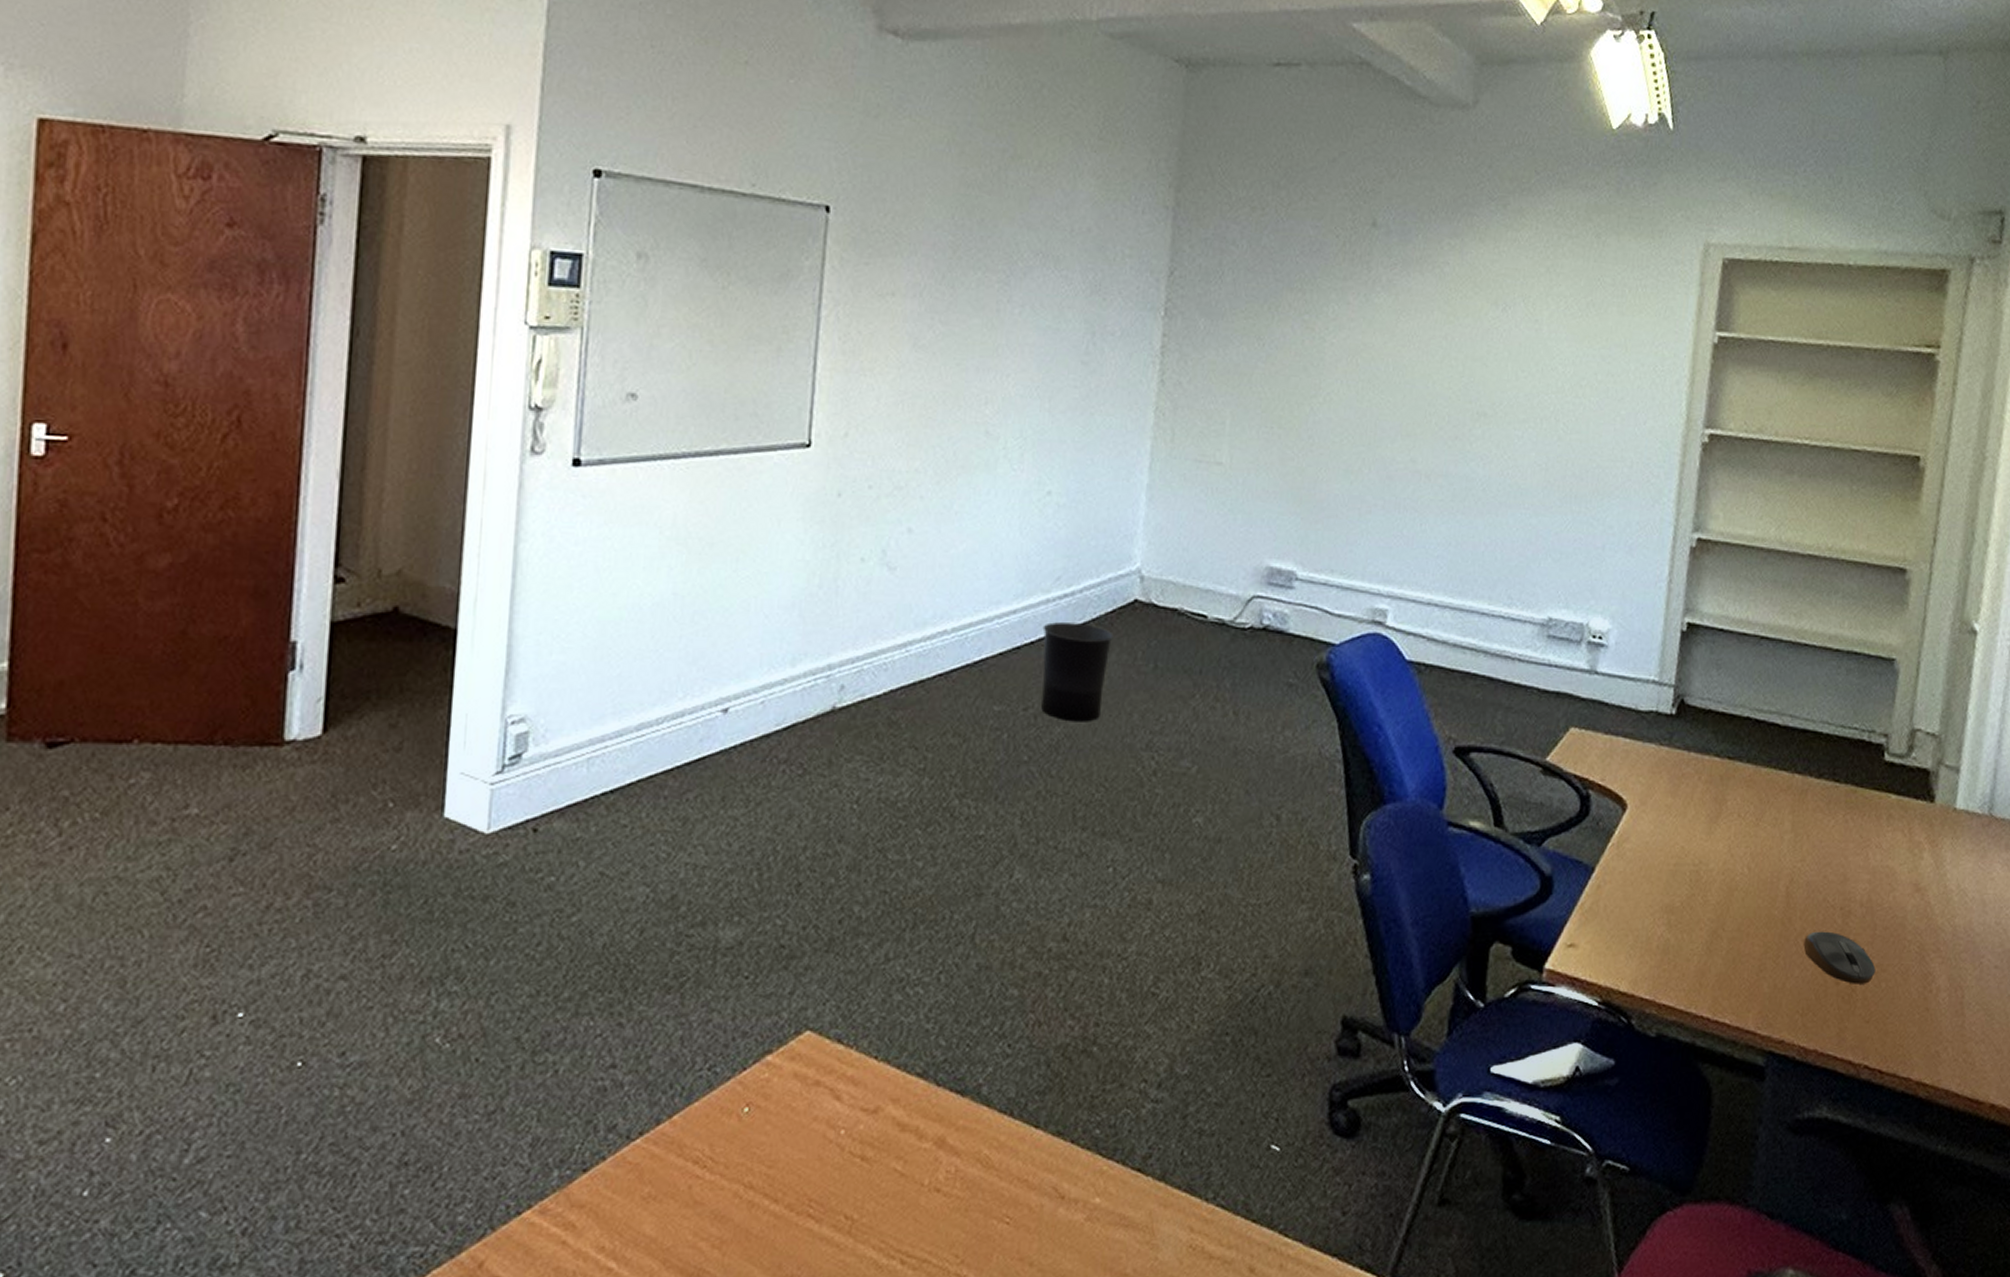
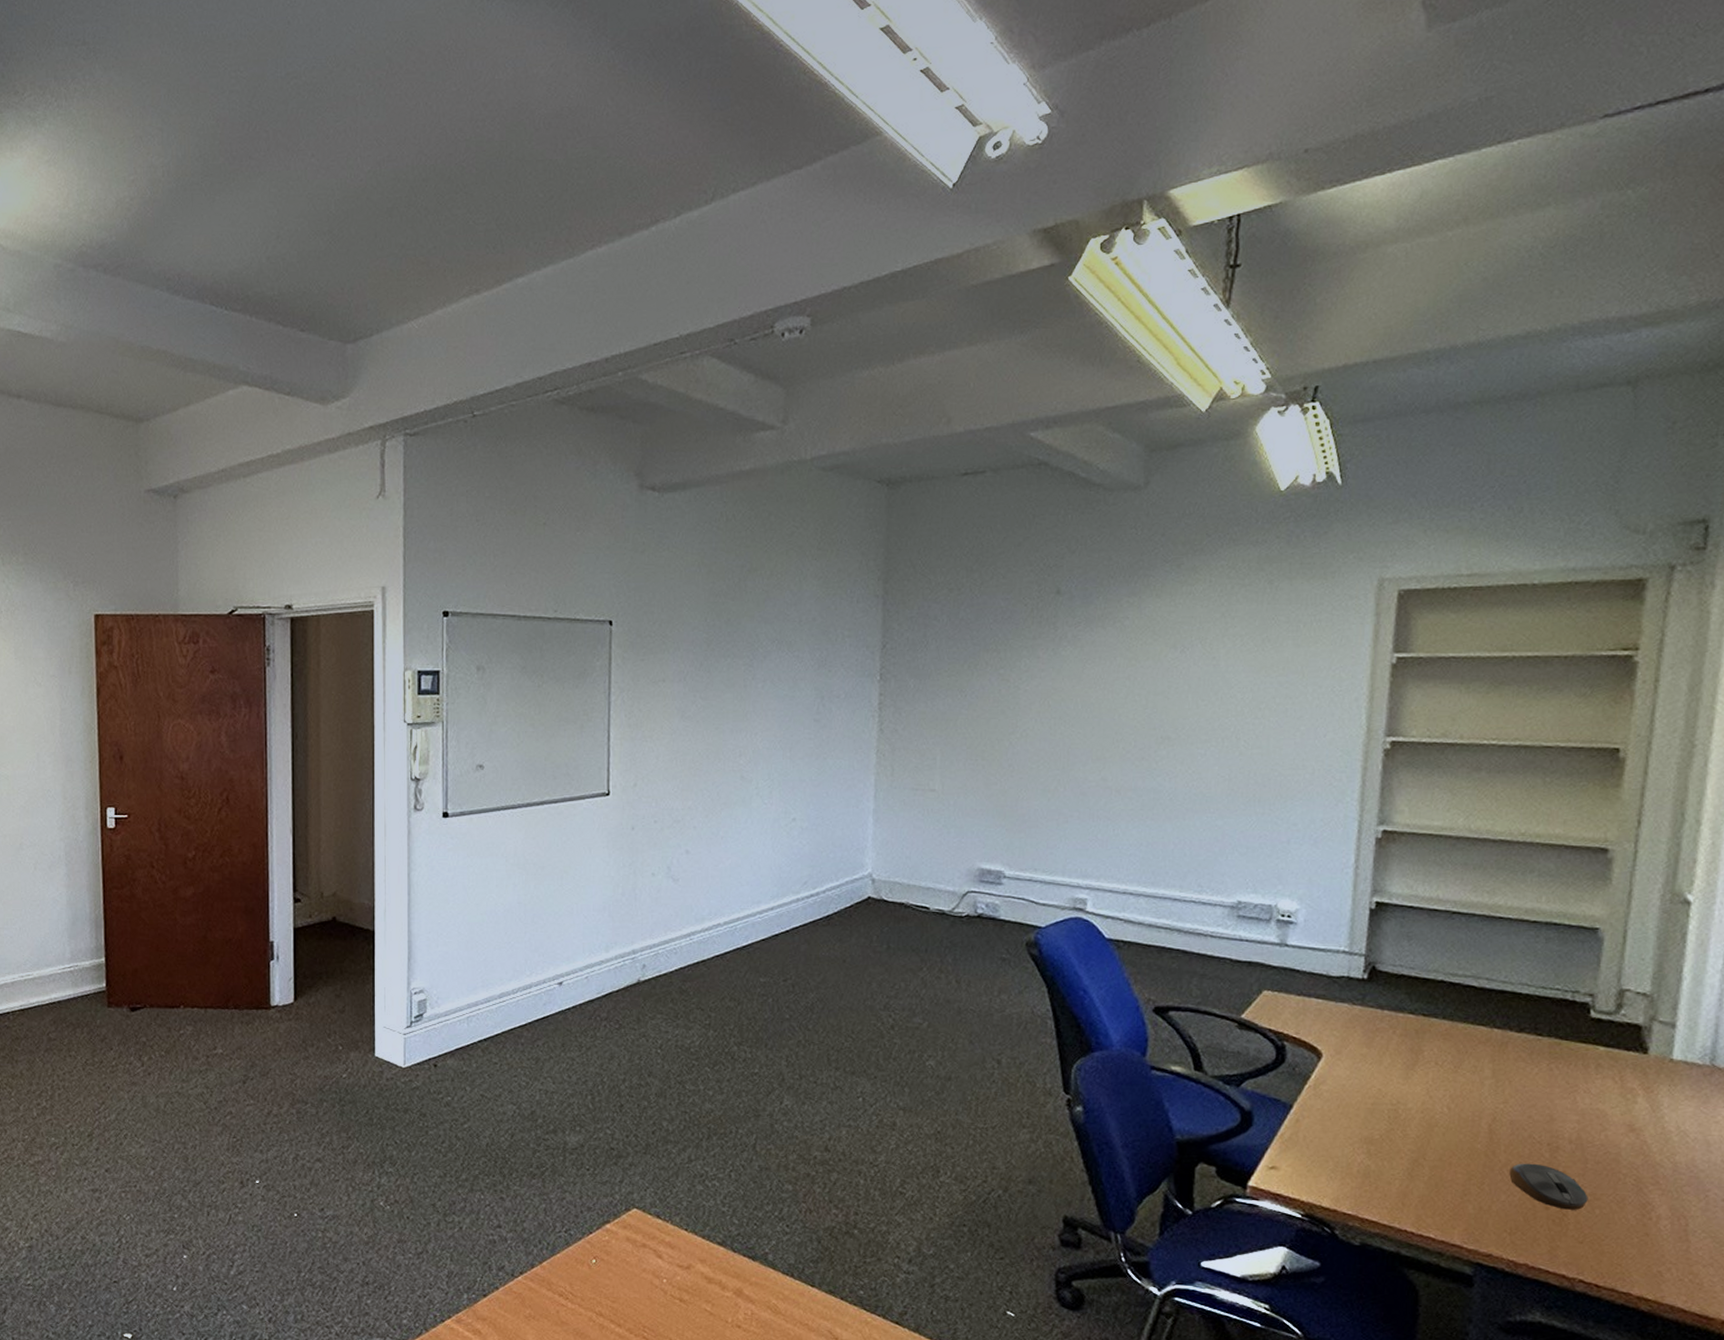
waste bin: present [1041,622,1114,722] -> none [795,916,853,990]

